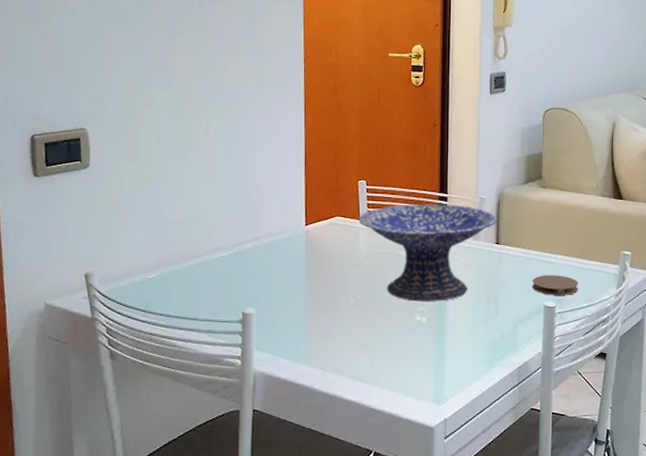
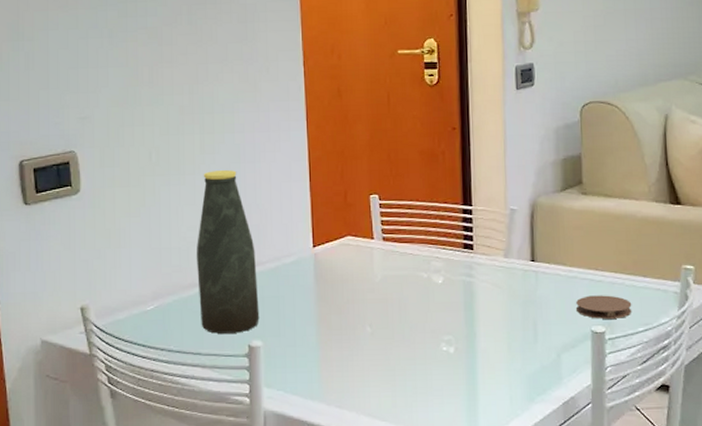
bottle: none [197,153,254,301] -> present [196,170,260,334]
decorative bowl: present [358,204,498,301] -> none [372,218,532,329]

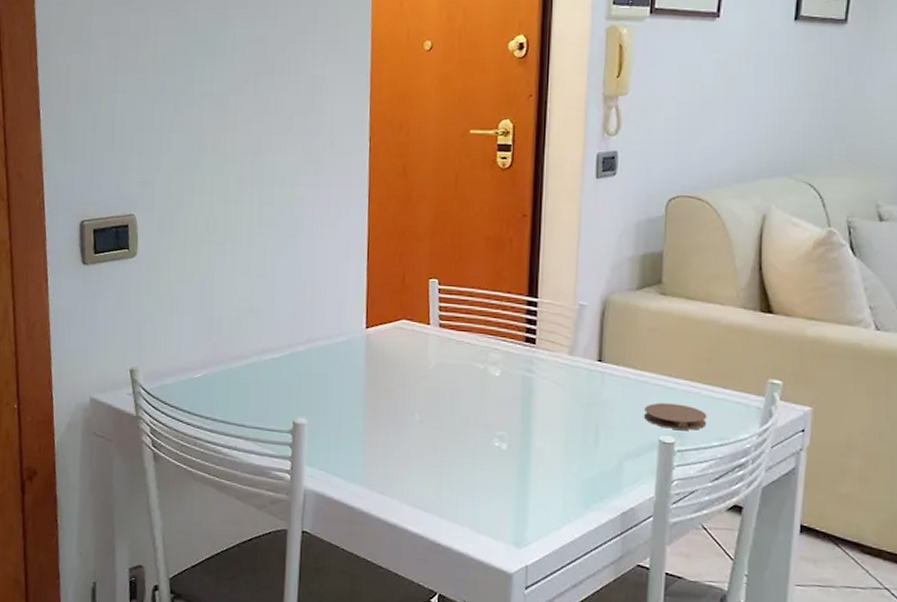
bottle: present [196,170,260,334] -> none [246,243,307,409]

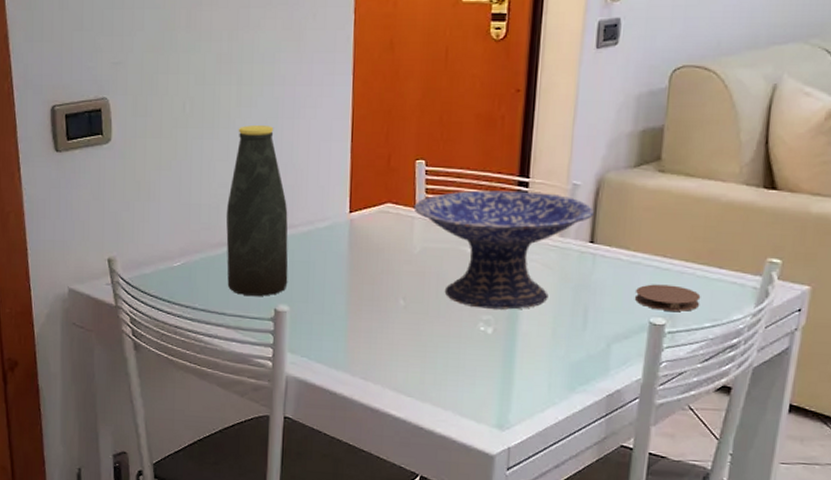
bottle: none [246,243,307,409] -> present [226,125,288,296]
decorative bowl: none [428,309,602,426] -> present [413,190,595,310]

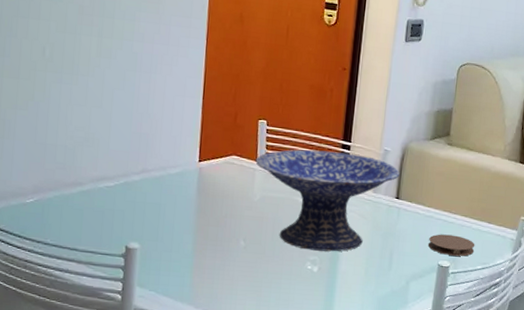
bottle: present [226,125,288,296] -> none [80,75,142,234]

